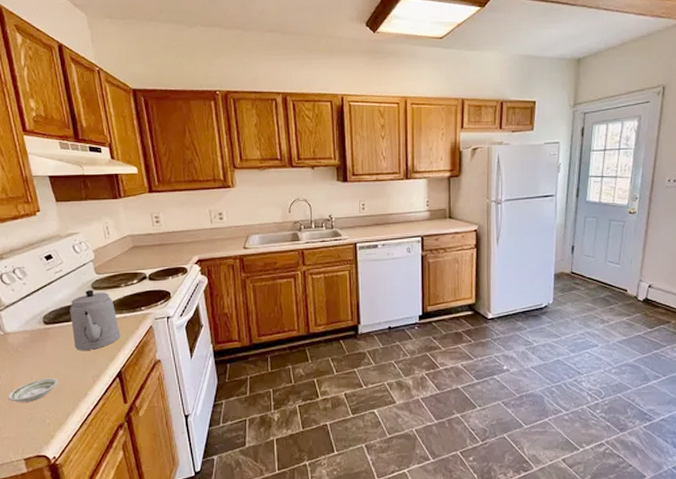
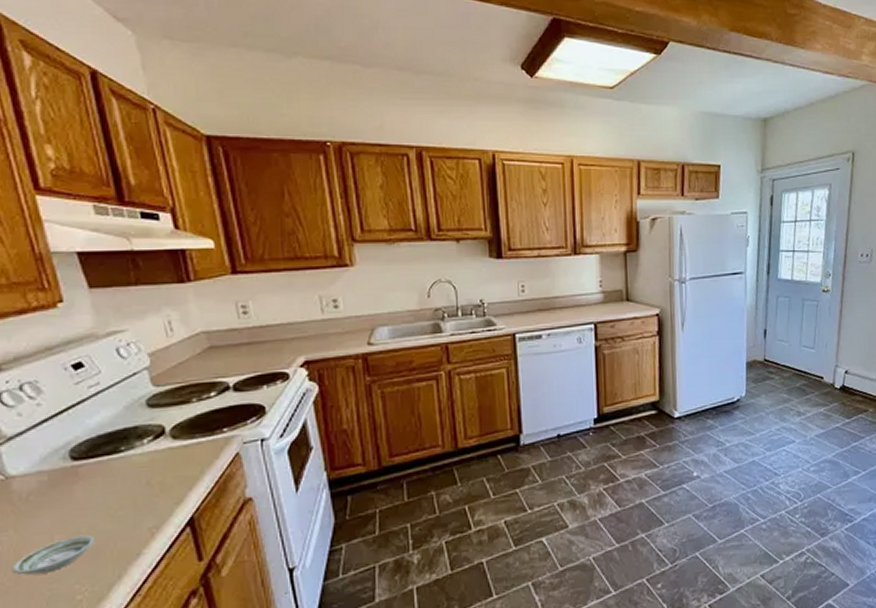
teapot: present [70,289,120,350] -> none [112,407,192,493]

